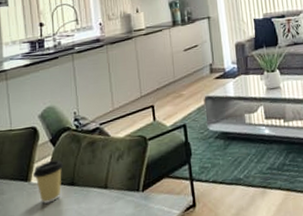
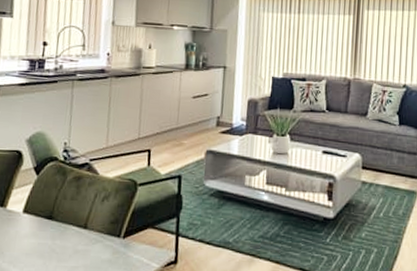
coffee cup: present [33,159,64,204] -> none [10,189,45,234]

